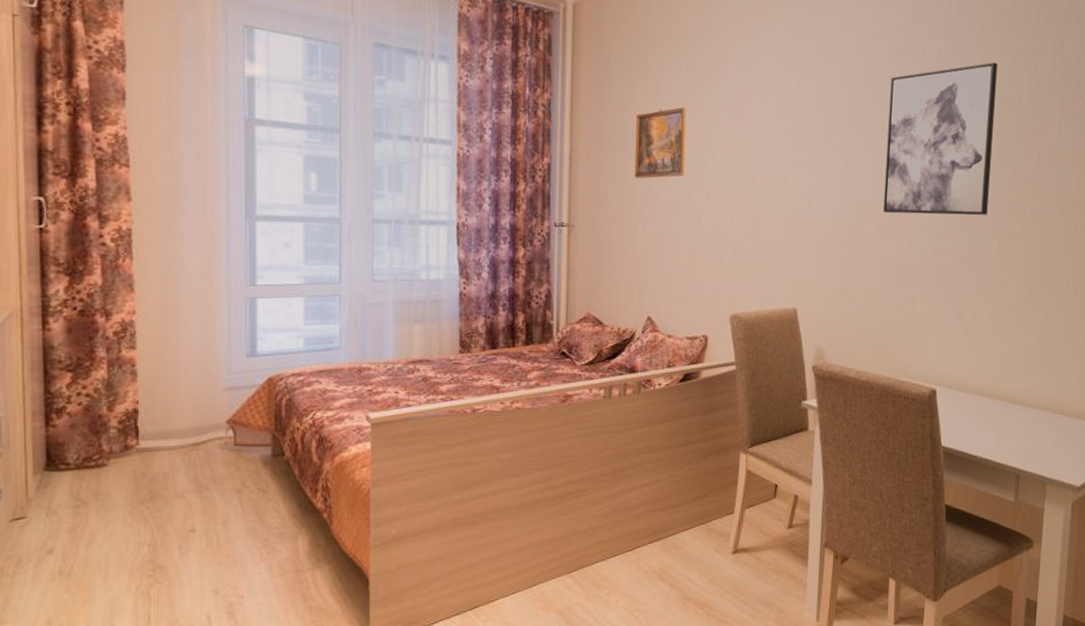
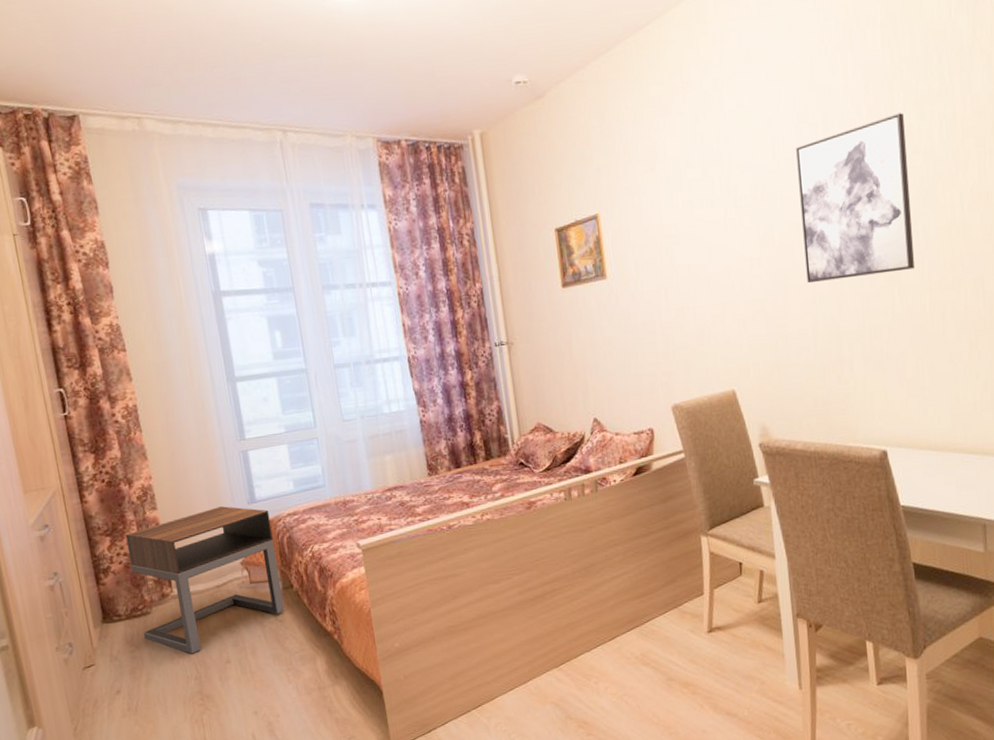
nightstand: none [91,356,271,517] -> present [125,506,285,654]

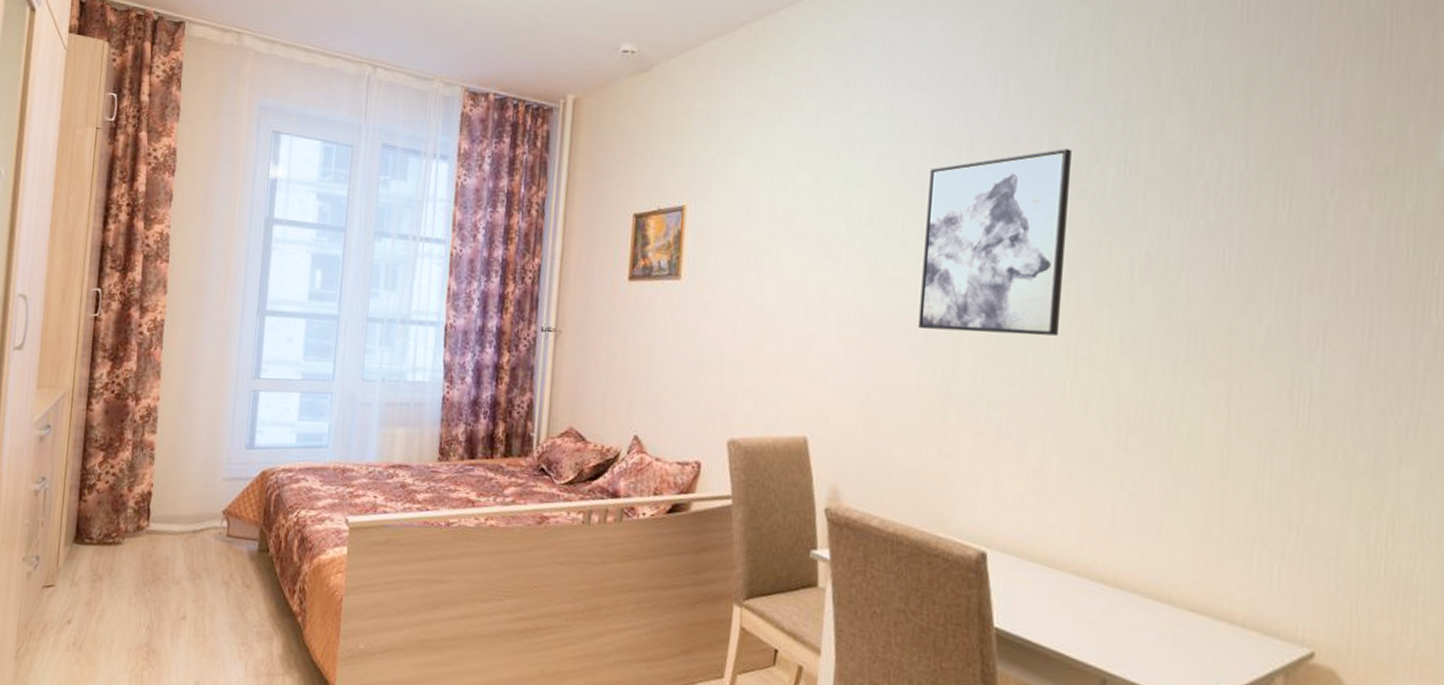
nightstand: present [125,506,285,654] -> none [108,445,265,600]

